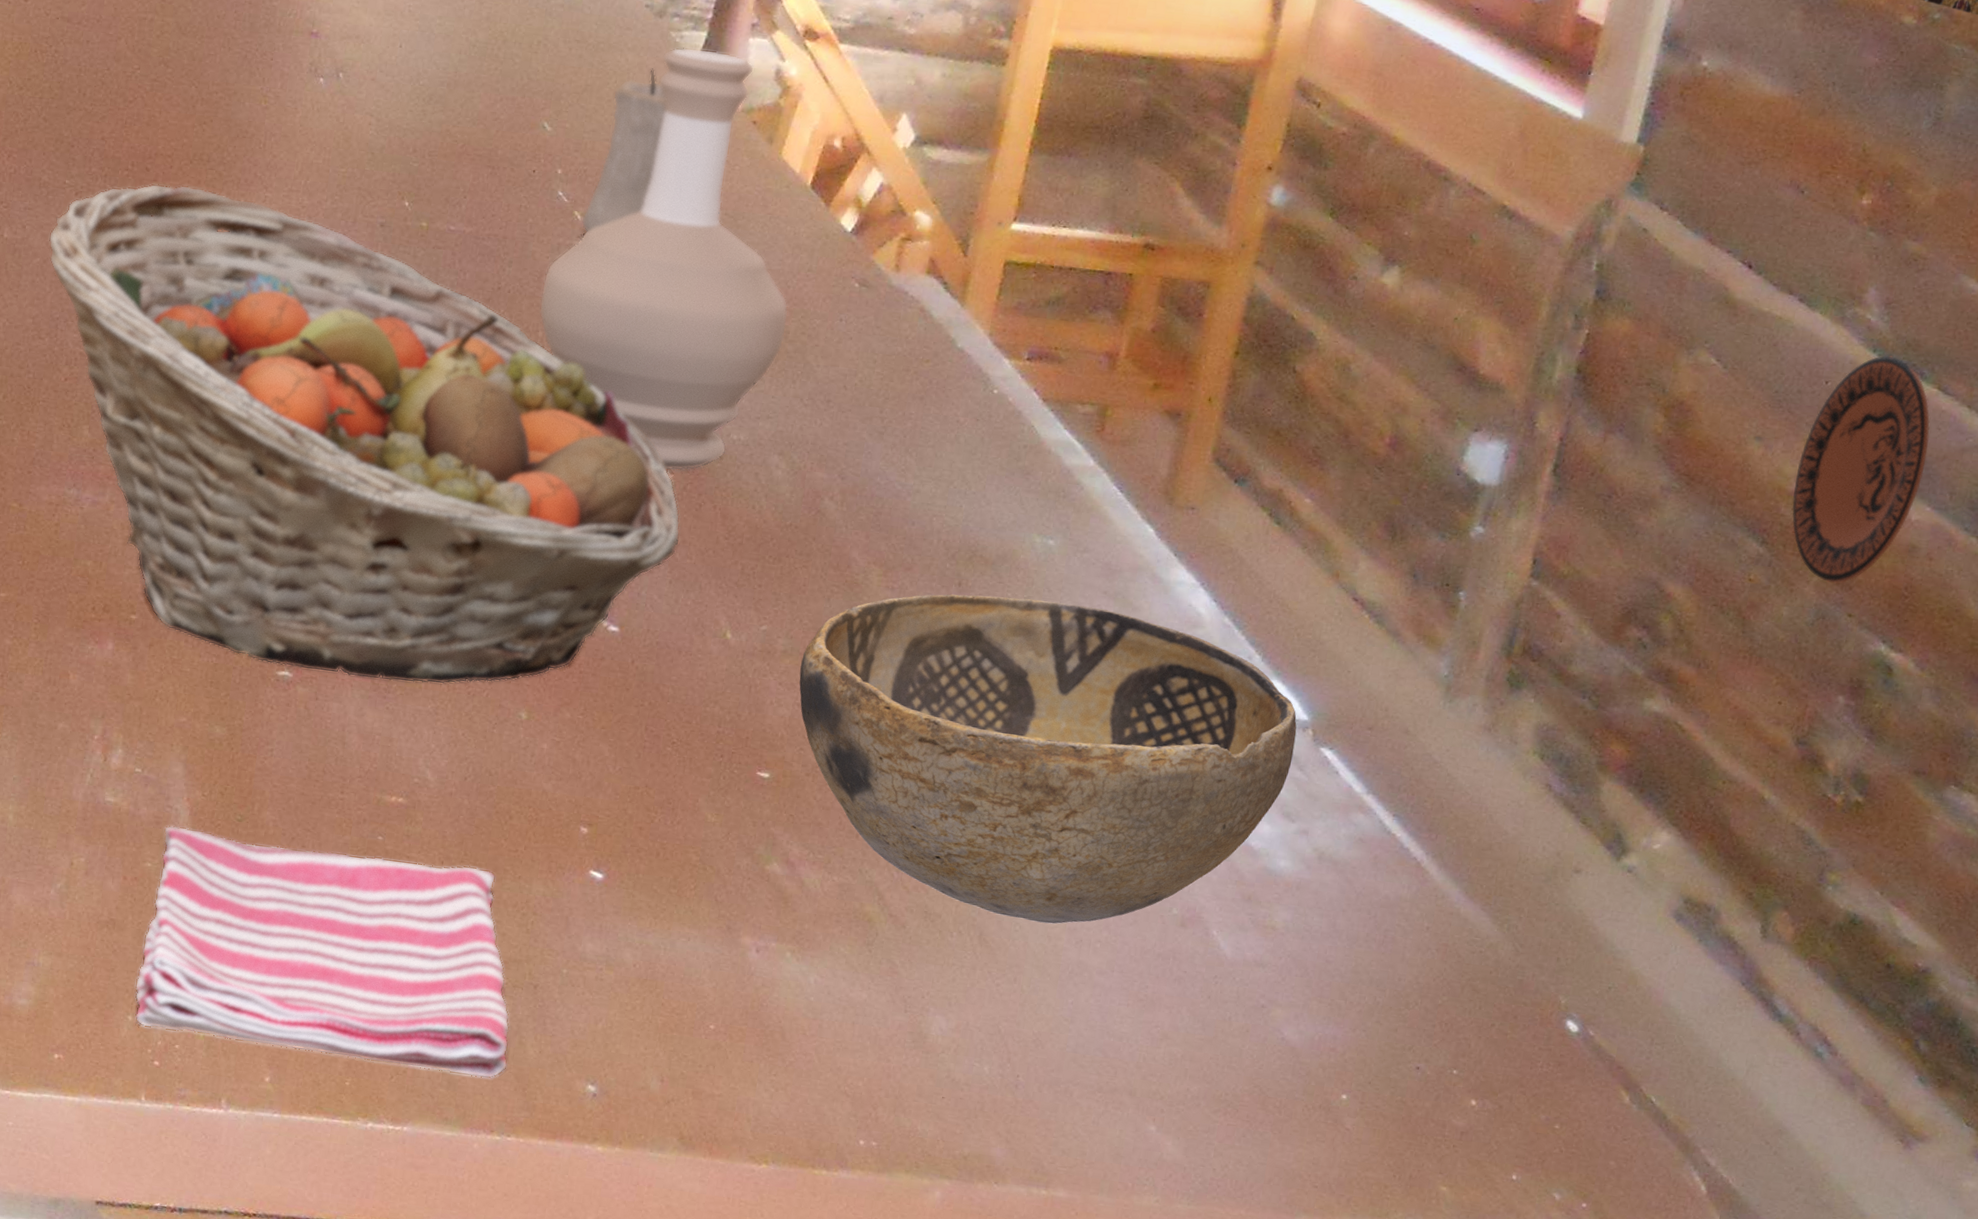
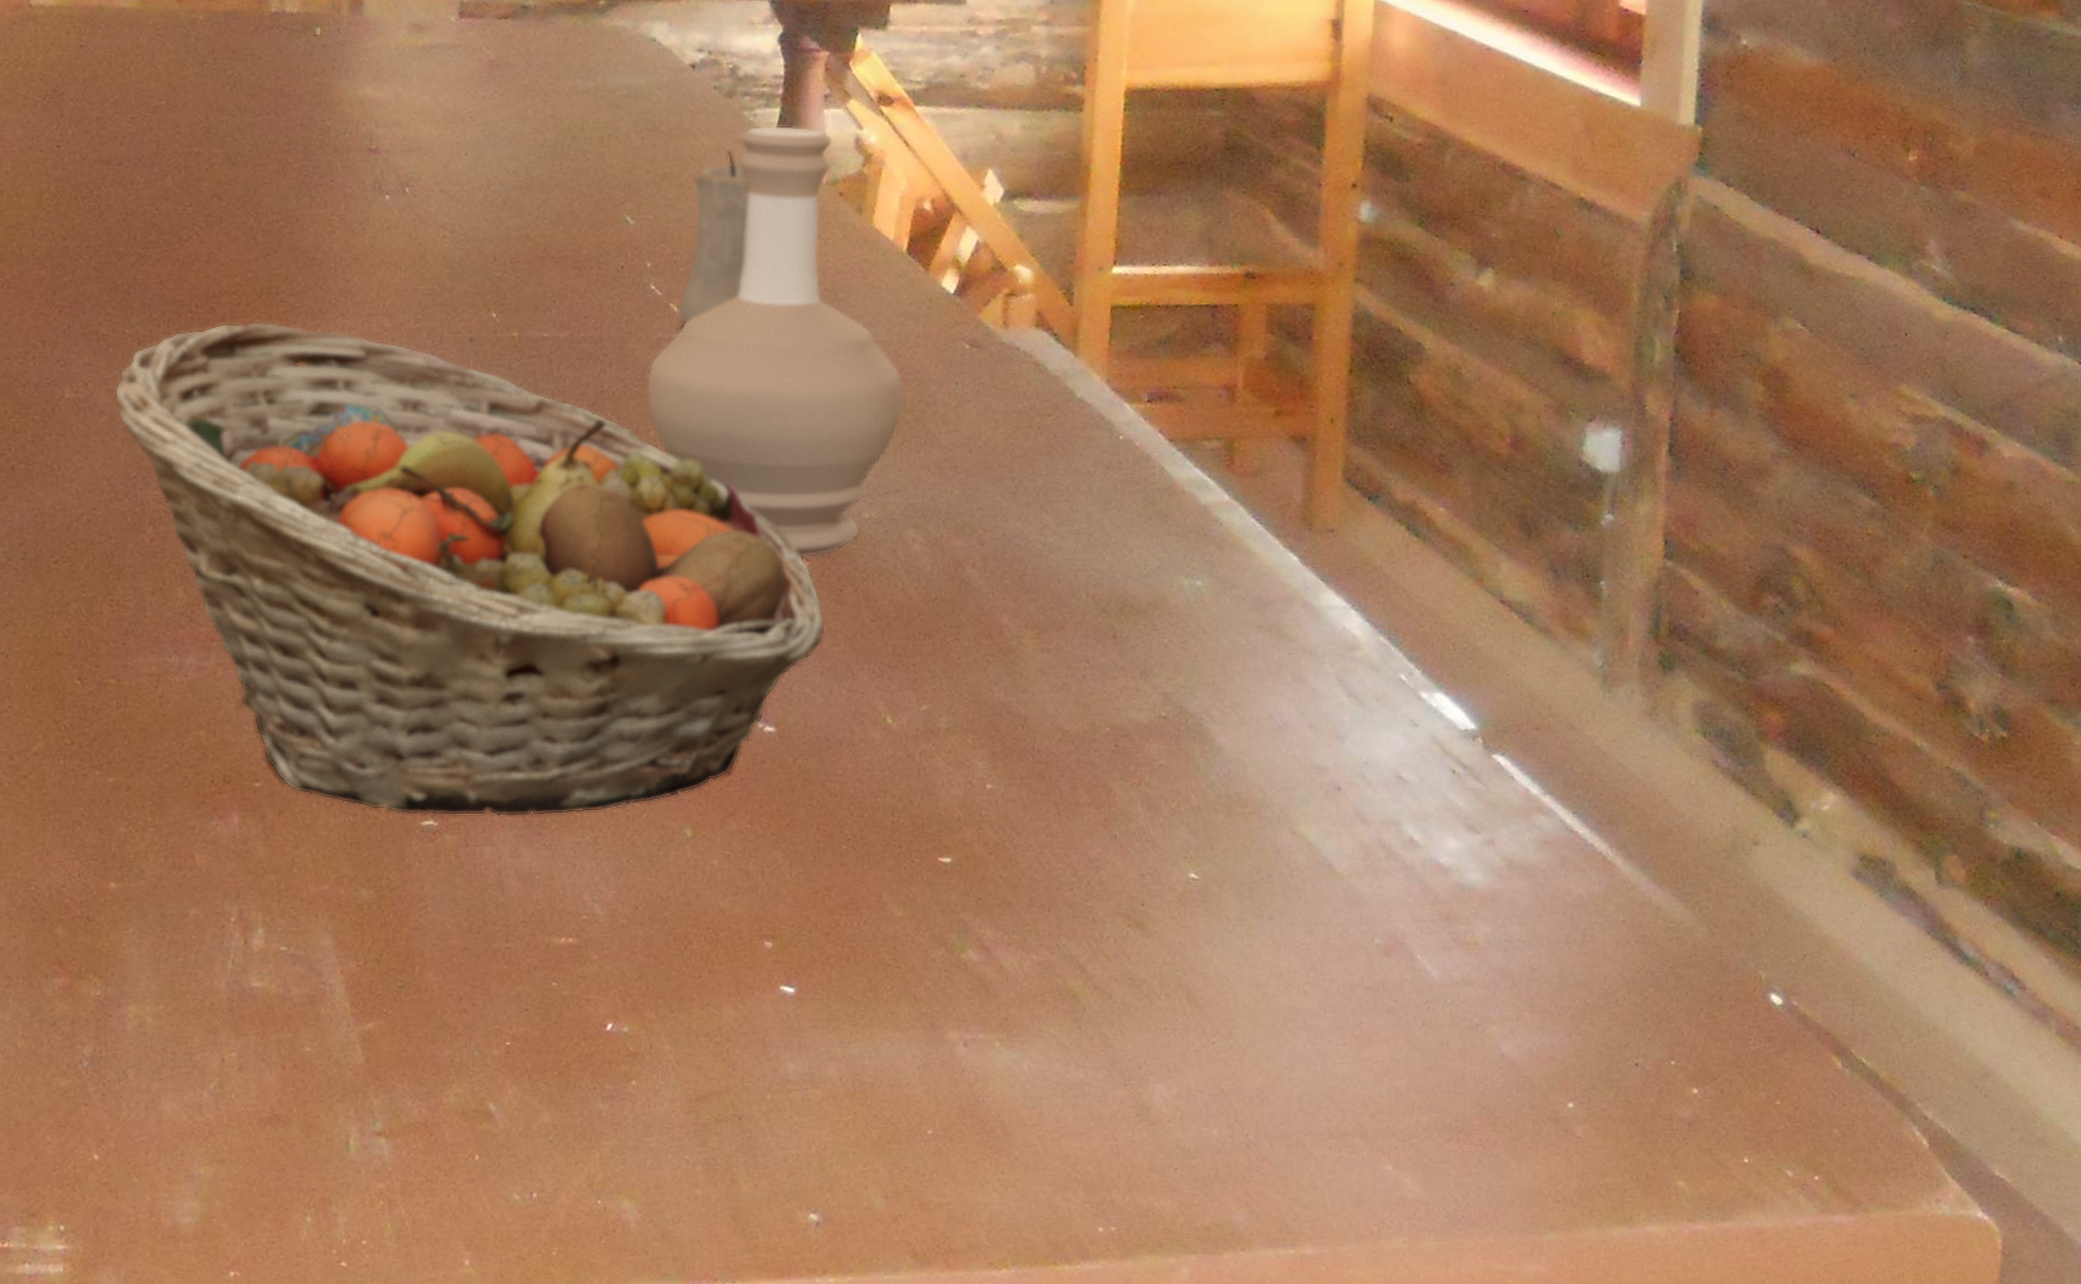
dish towel: present [134,826,510,1079] -> none [309,1000,722,1227]
decorative bowl: present [799,594,1297,924] -> none [967,642,1467,972]
decorative plate: present [1792,355,1930,583] -> none [1893,302,2009,527]

